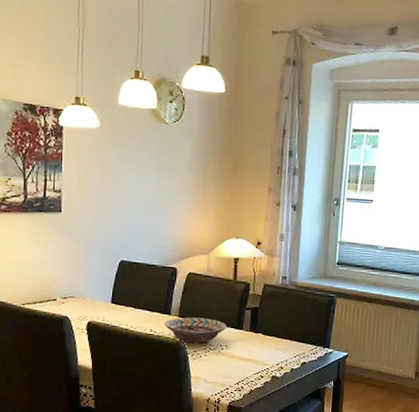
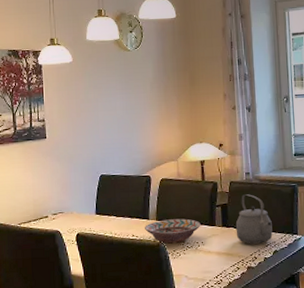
tea kettle: none [264,300,304,354] -> present [235,194,273,244]

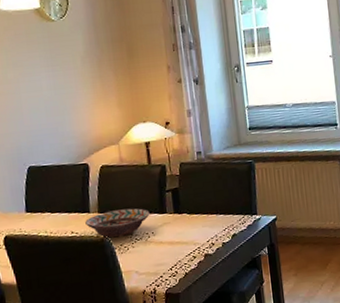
tea kettle: present [235,194,273,244] -> none [188,175,230,230]

